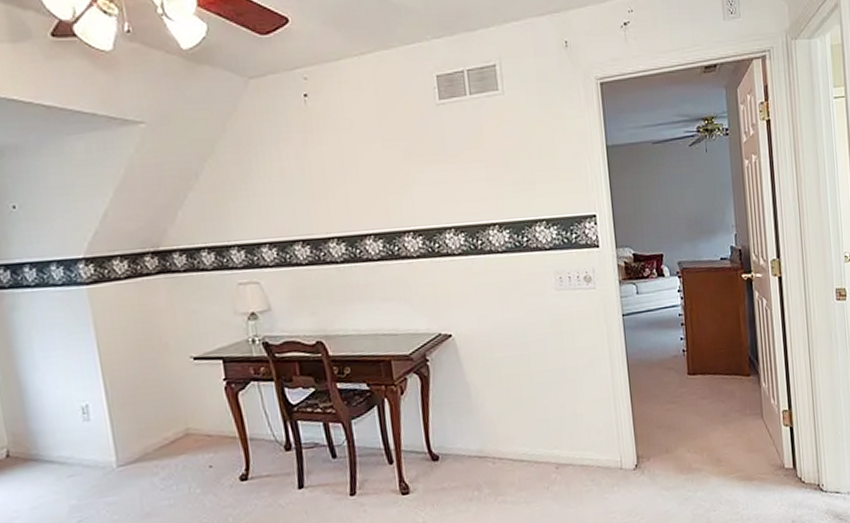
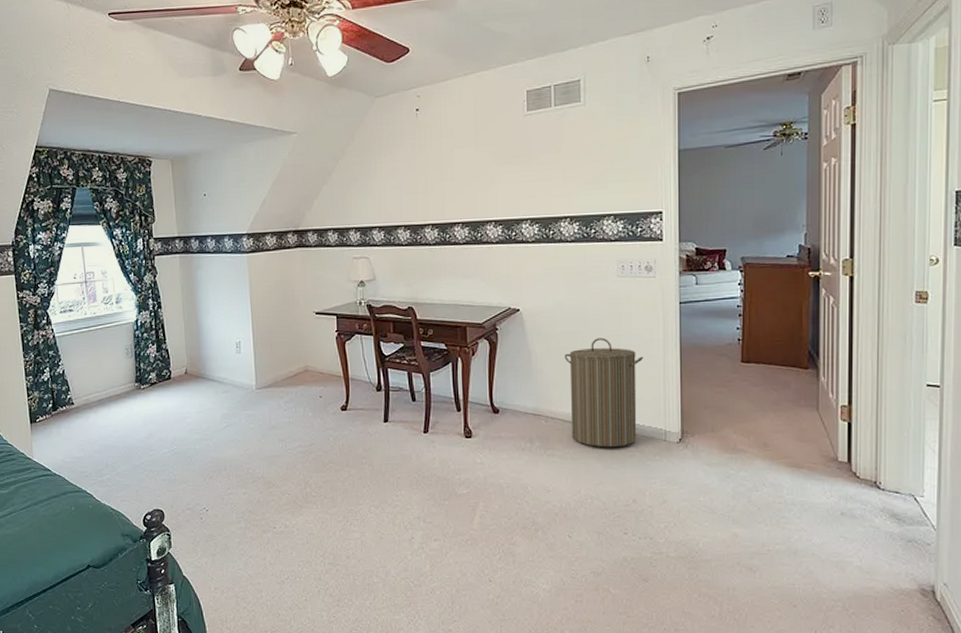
laundry hamper: none [506,360,593,486] -> present [564,338,644,448]

